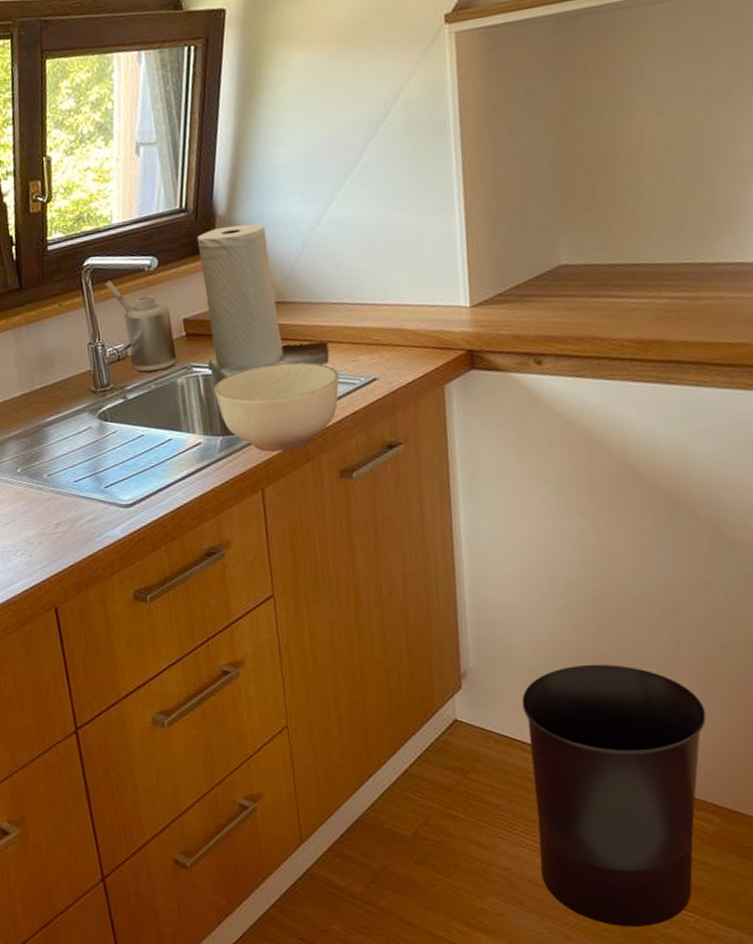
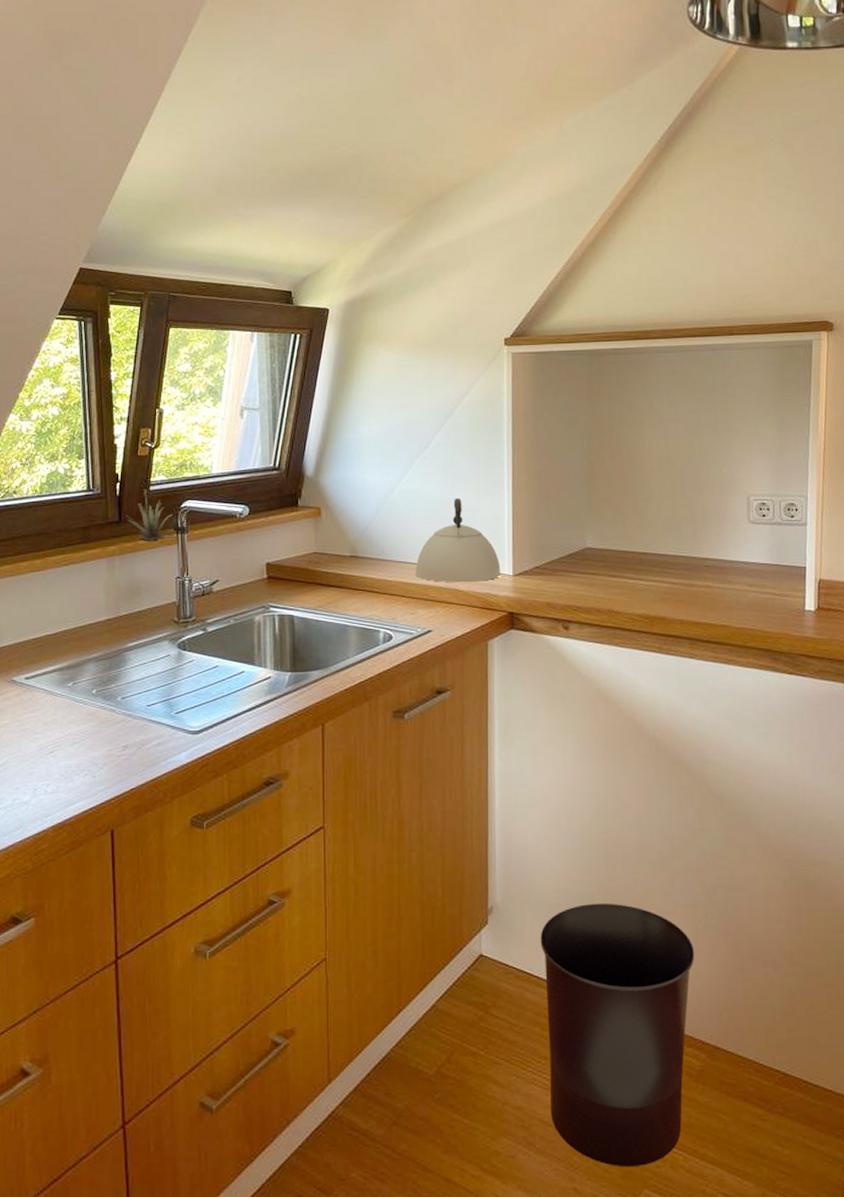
succulent plant: none [25,250,98,307] -> present [125,490,191,541]
soap dispenser: present [105,280,177,373] -> none [198,523,257,608]
paper towel: present [197,223,329,382] -> none [285,486,392,622]
bowl: present [213,362,340,452] -> none [287,610,400,690]
kettle: none [353,221,456,323] -> present [415,498,501,582]

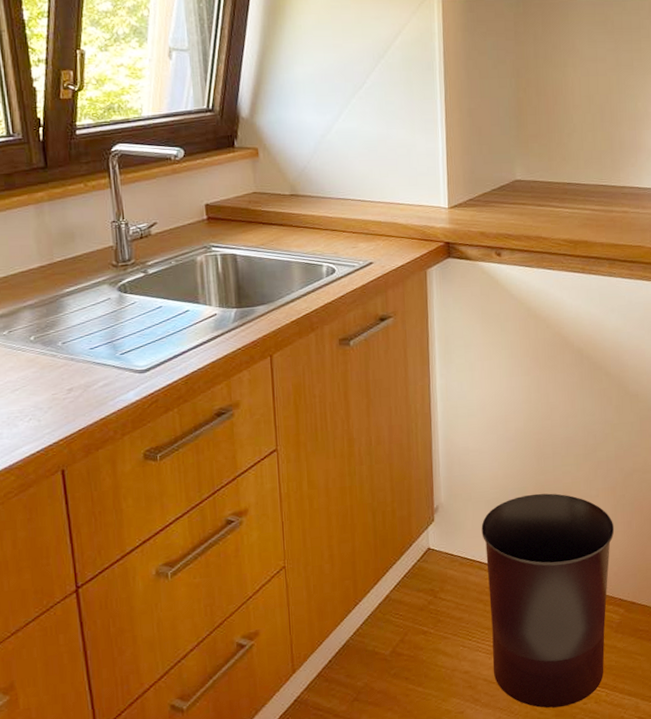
succulent plant: present [125,490,191,541] -> none [51,134,124,186]
kettle: present [415,498,501,582] -> none [355,136,437,217]

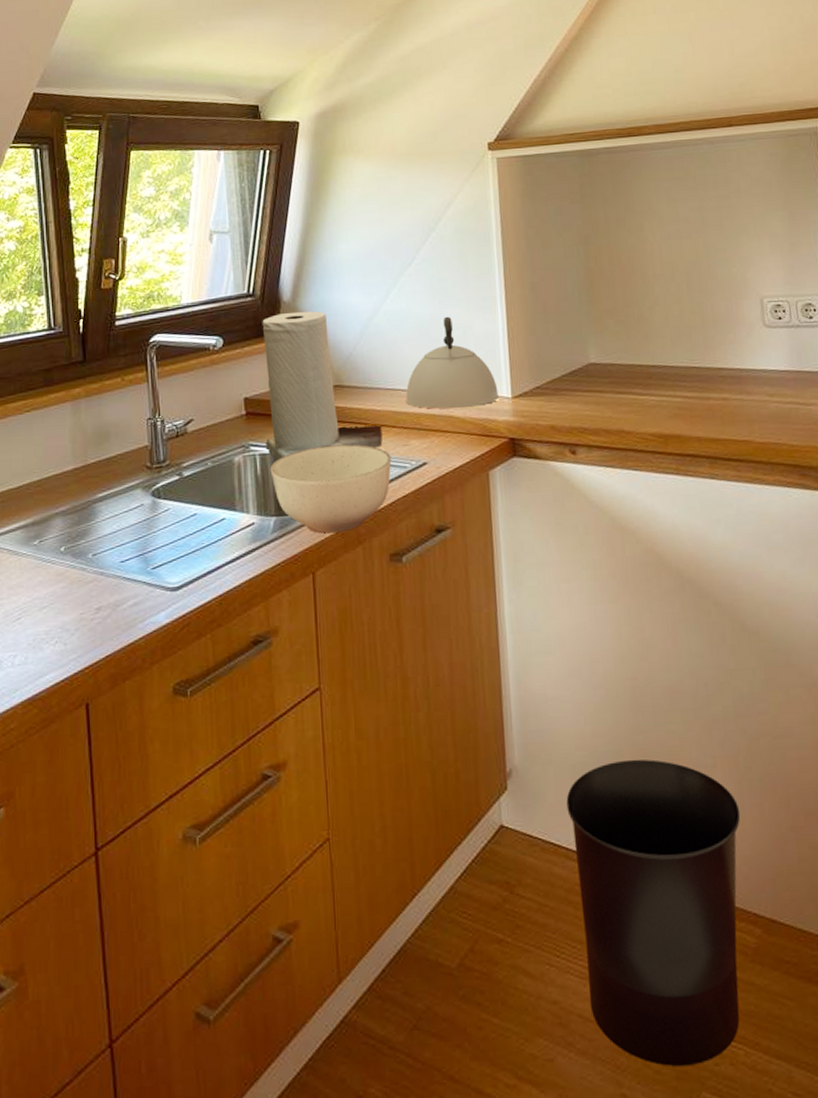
paper towel: none [221,127,334,261] -> present [262,311,383,461]
bowl: none [230,246,342,323] -> present [270,444,392,534]
kettle: none [355,136,437,217] -> present [405,316,499,409]

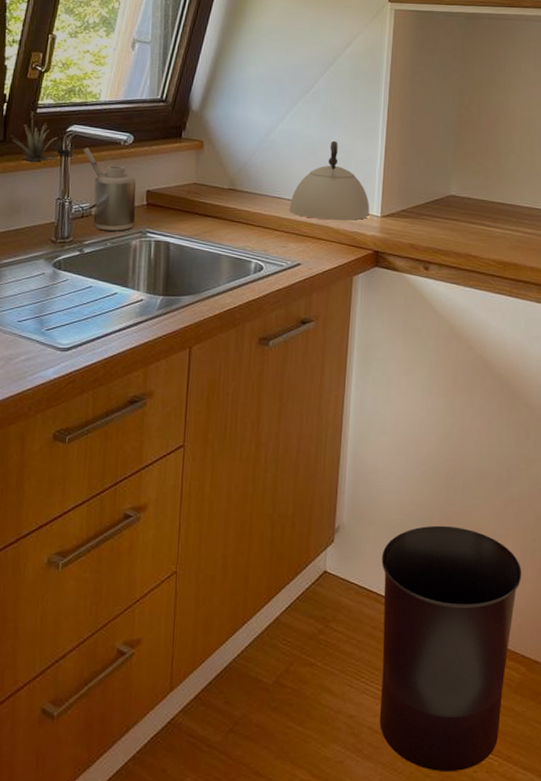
succulent plant: none [90,325,161,381] -> present [10,112,75,162]
soap dispenser: none [169,357,236,450] -> present [83,147,136,232]
paper towel: present [262,311,383,461] -> none [161,120,265,249]
bowl: present [270,444,392,534] -> none [162,239,271,316]

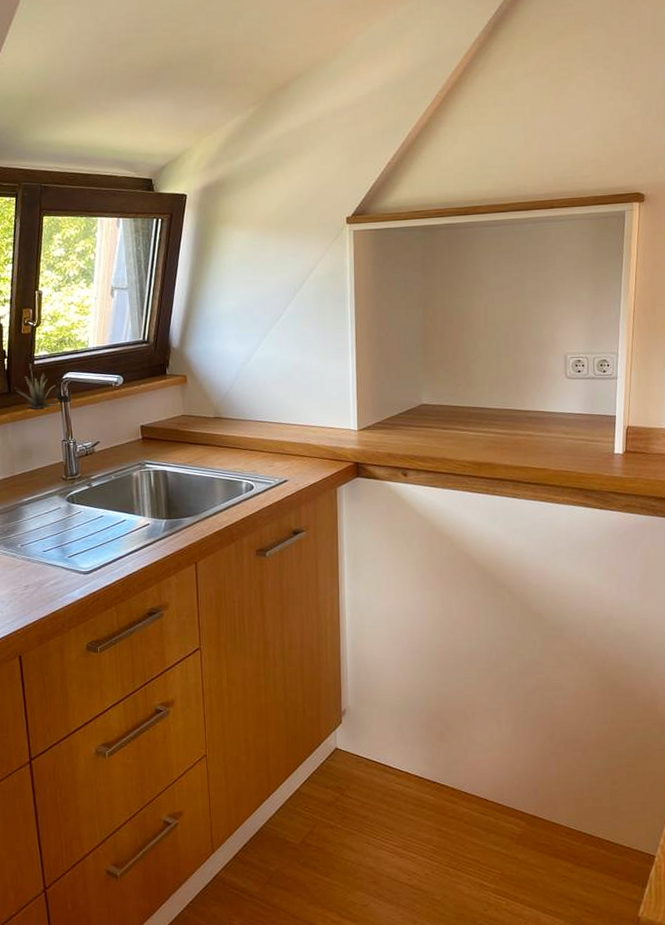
soap dispenser: present [83,147,136,232] -> none [79,392,134,466]
kettle: present [289,140,370,221] -> none [272,363,347,438]
waste bin: present [379,525,522,771] -> none [386,703,517,911]

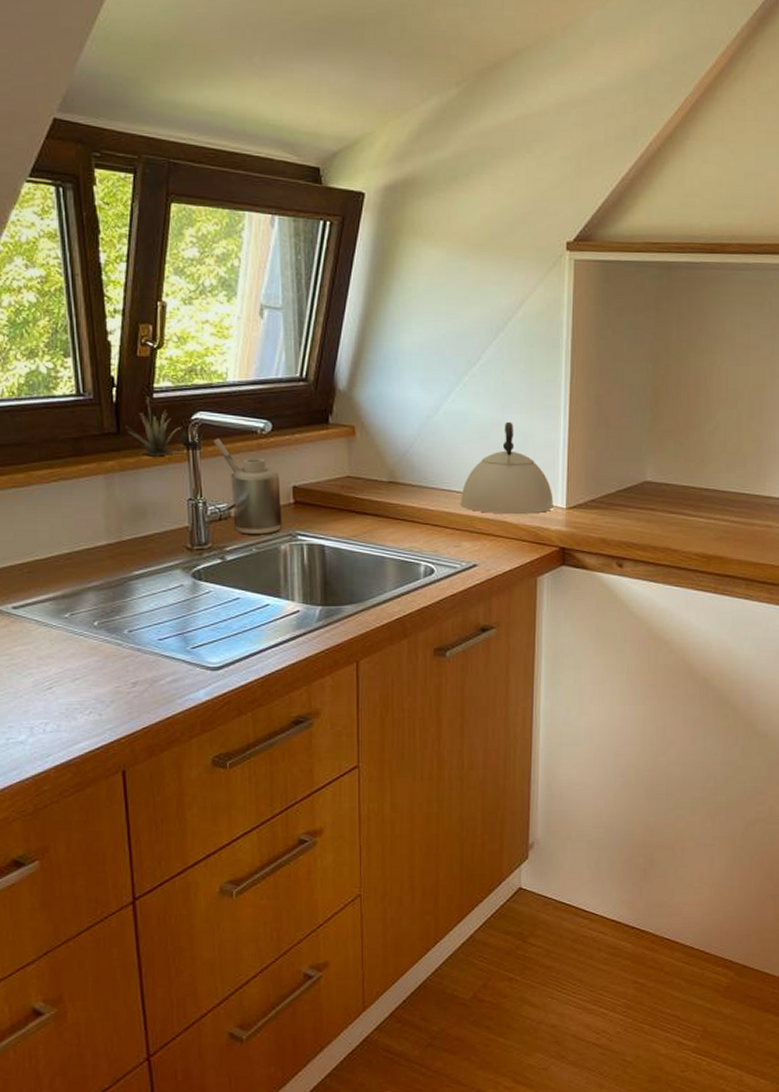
soap dispenser: none [79,392,134,466] -> present [213,438,283,535]
kettle: none [272,363,347,438] -> present [460,421,554,514]

